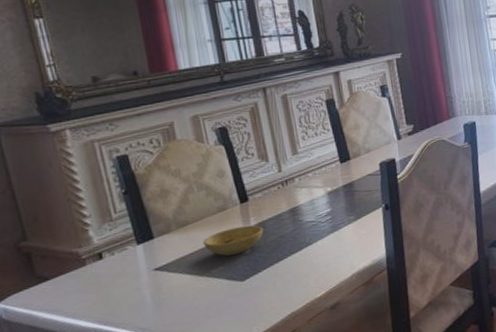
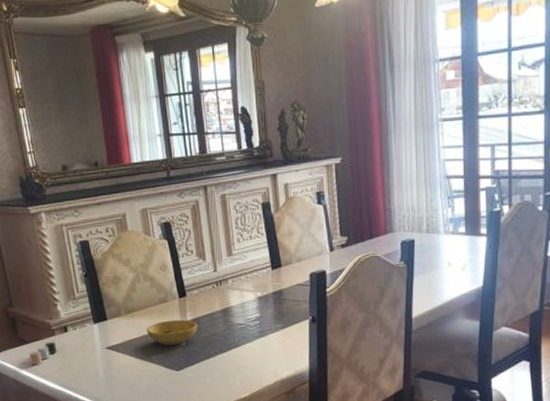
candle: none [50,272,90,304] -> present [29,341,58,364]

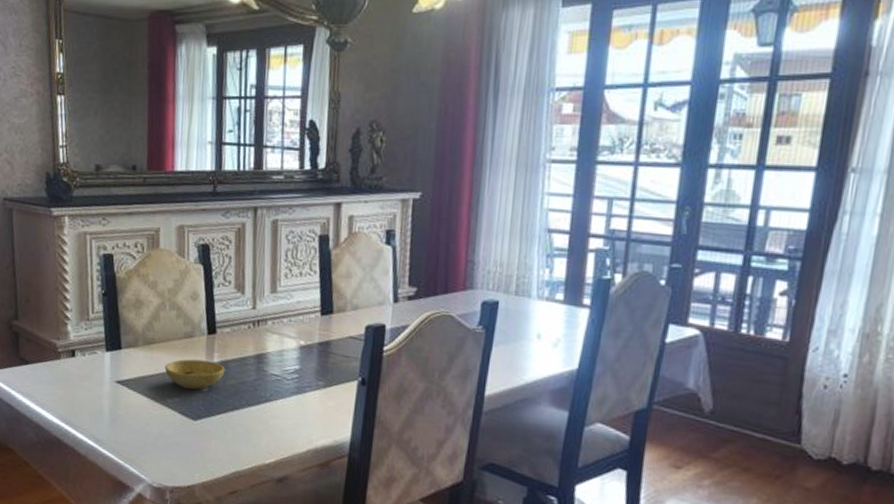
candle: present [29,341,58,364] -> none [28,365,61,390]

